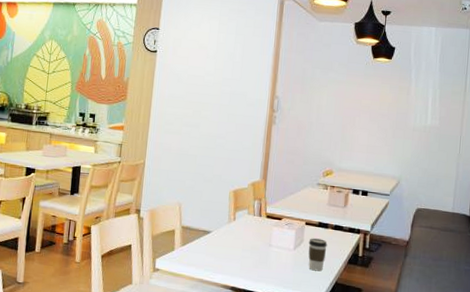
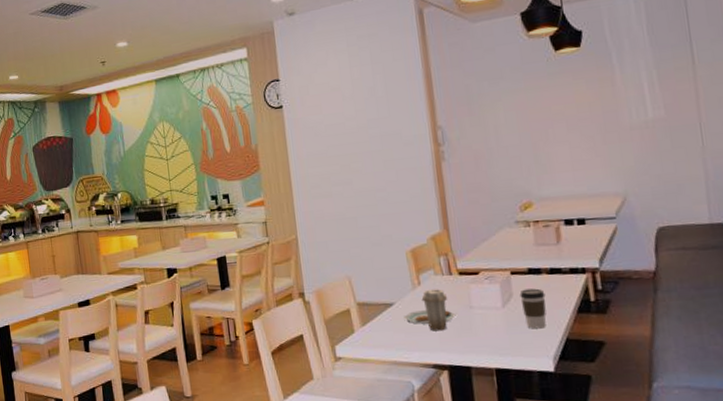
plate: none [216,225,258,261] -> present [404,289,456,331]

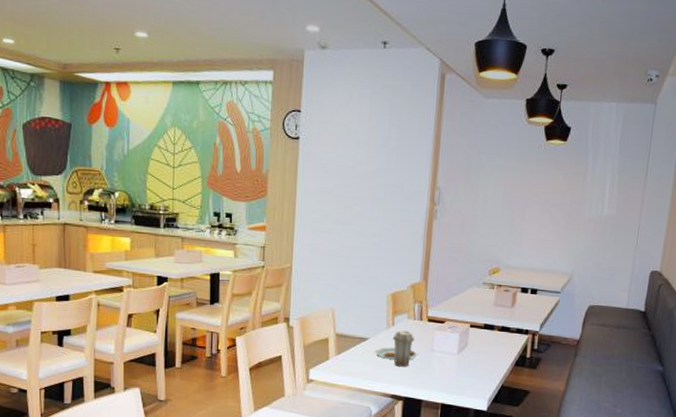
coffee cup: present [519,288,546,329] -> none [473,341,494,375]

